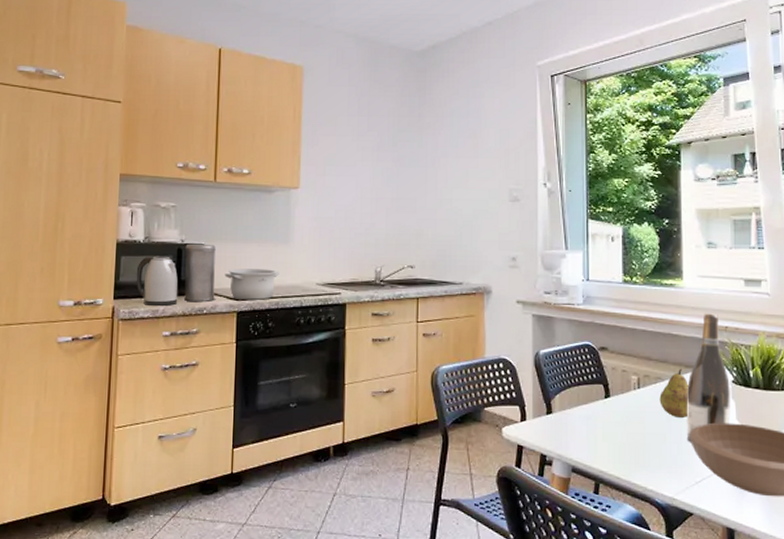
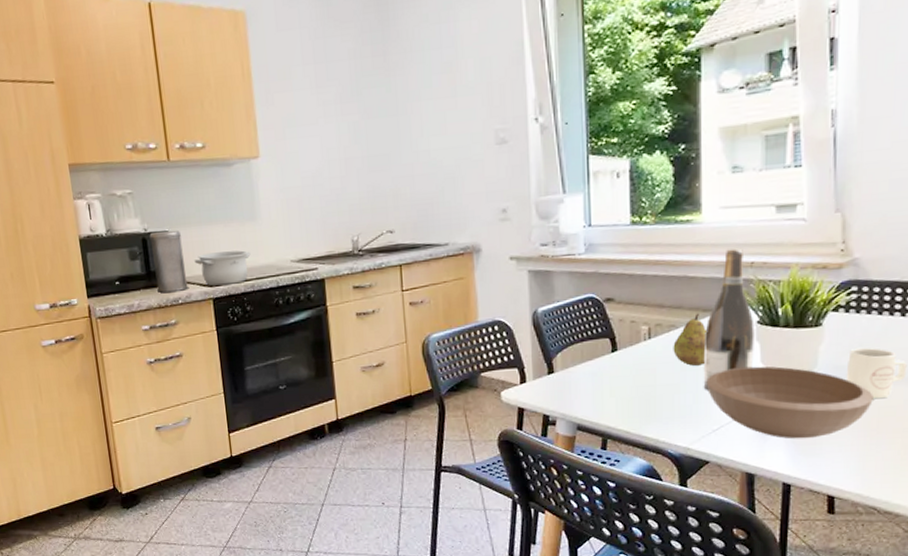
kettle: present [136,256,178,307] -> none [104,247,152,302]

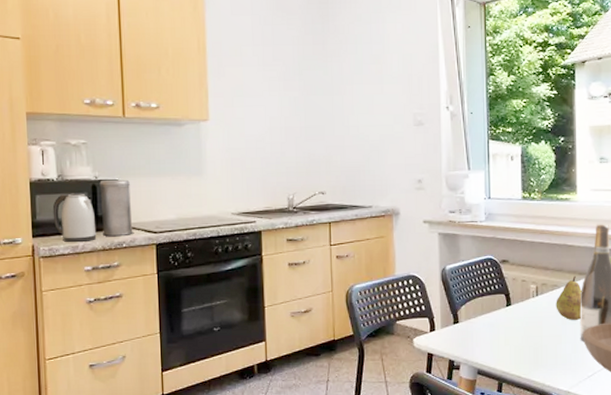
kettle: none [104,247,152,302] -> present [52,193,97,243]
cooking pot: present [194,250,251,286] -> none [141,201,195,233]

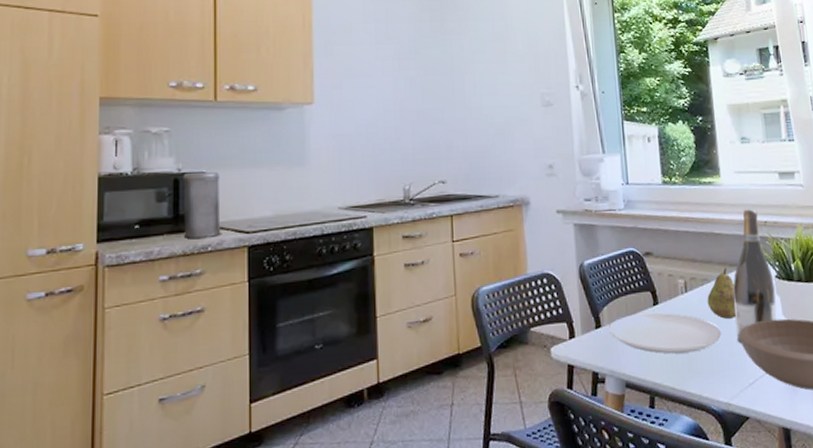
kettle: present [52,193,97,243] -> none [124,188,176,248]
plate: none [466,312,567,348] -> present [609,313,722,354]

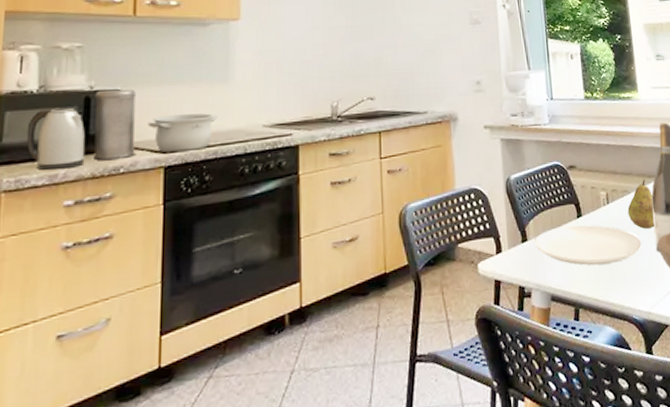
kettle: none [124,188,176,248] -> present [26,107,85,171]
cooking pot: none [231,195,295,233] -> present [148,113,217,153]

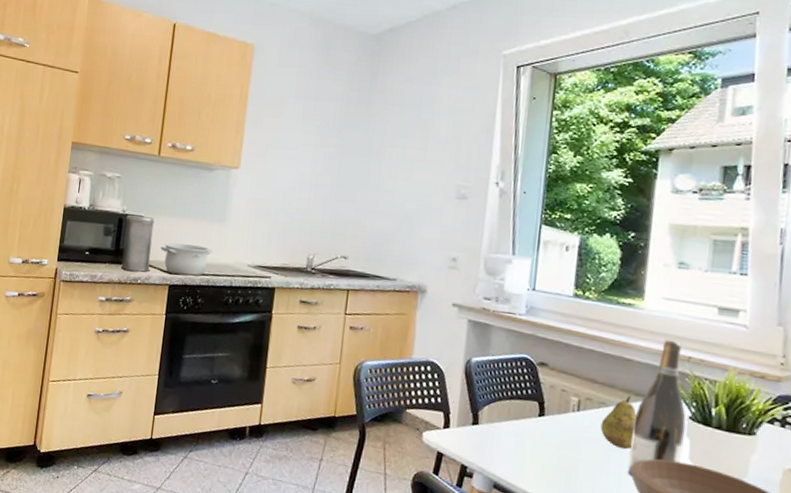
kettle: present [26,107,85,171] -> none [78,223,117,273]
plate: present [535,225,642,266] -> none [486,420,611,472]

